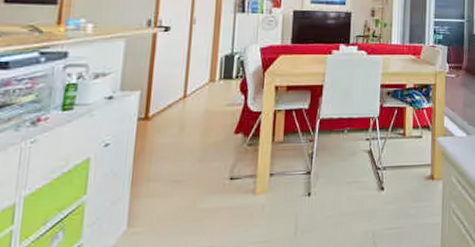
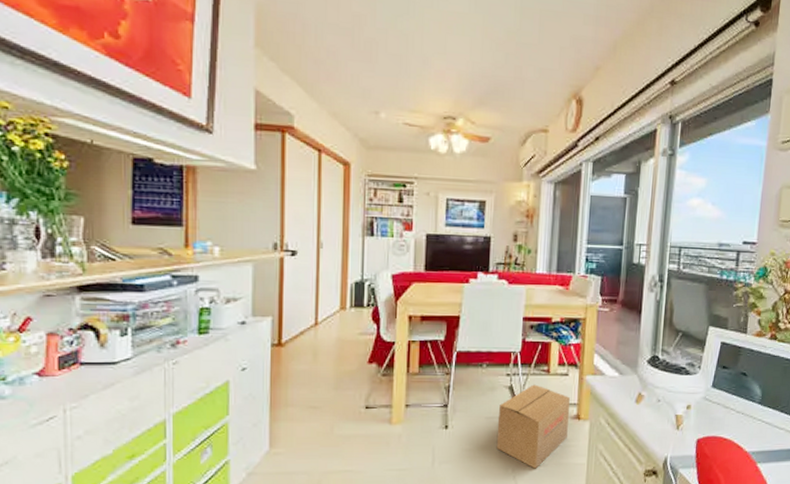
cardboard box: none [357,147,425,232] -> present [496,384,571,469]

